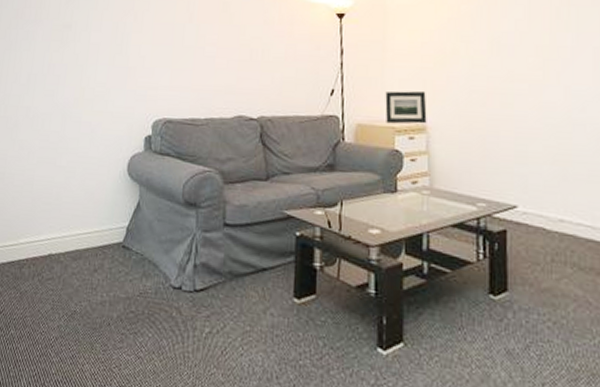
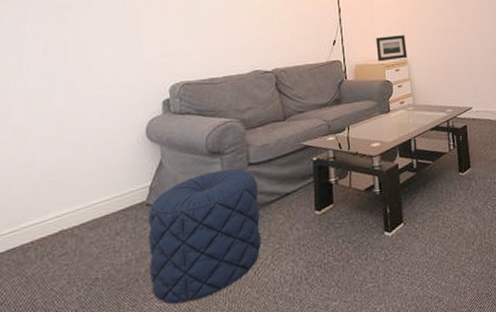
pouf: none [120,224,233,364] -> present [148,168,262,305]

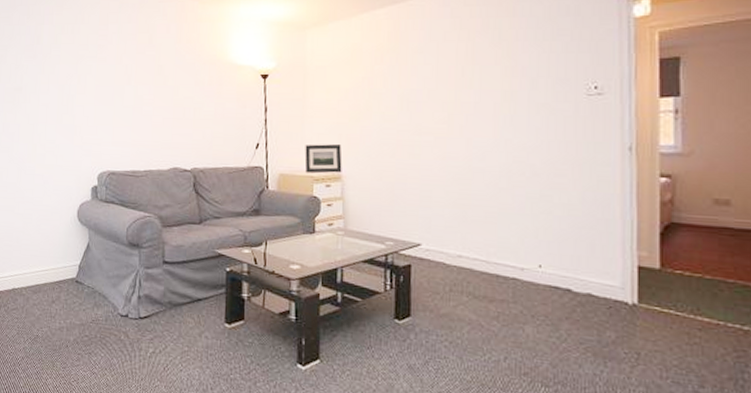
pouf: present [148,168,262,305] -> none [76,262,172,379]

